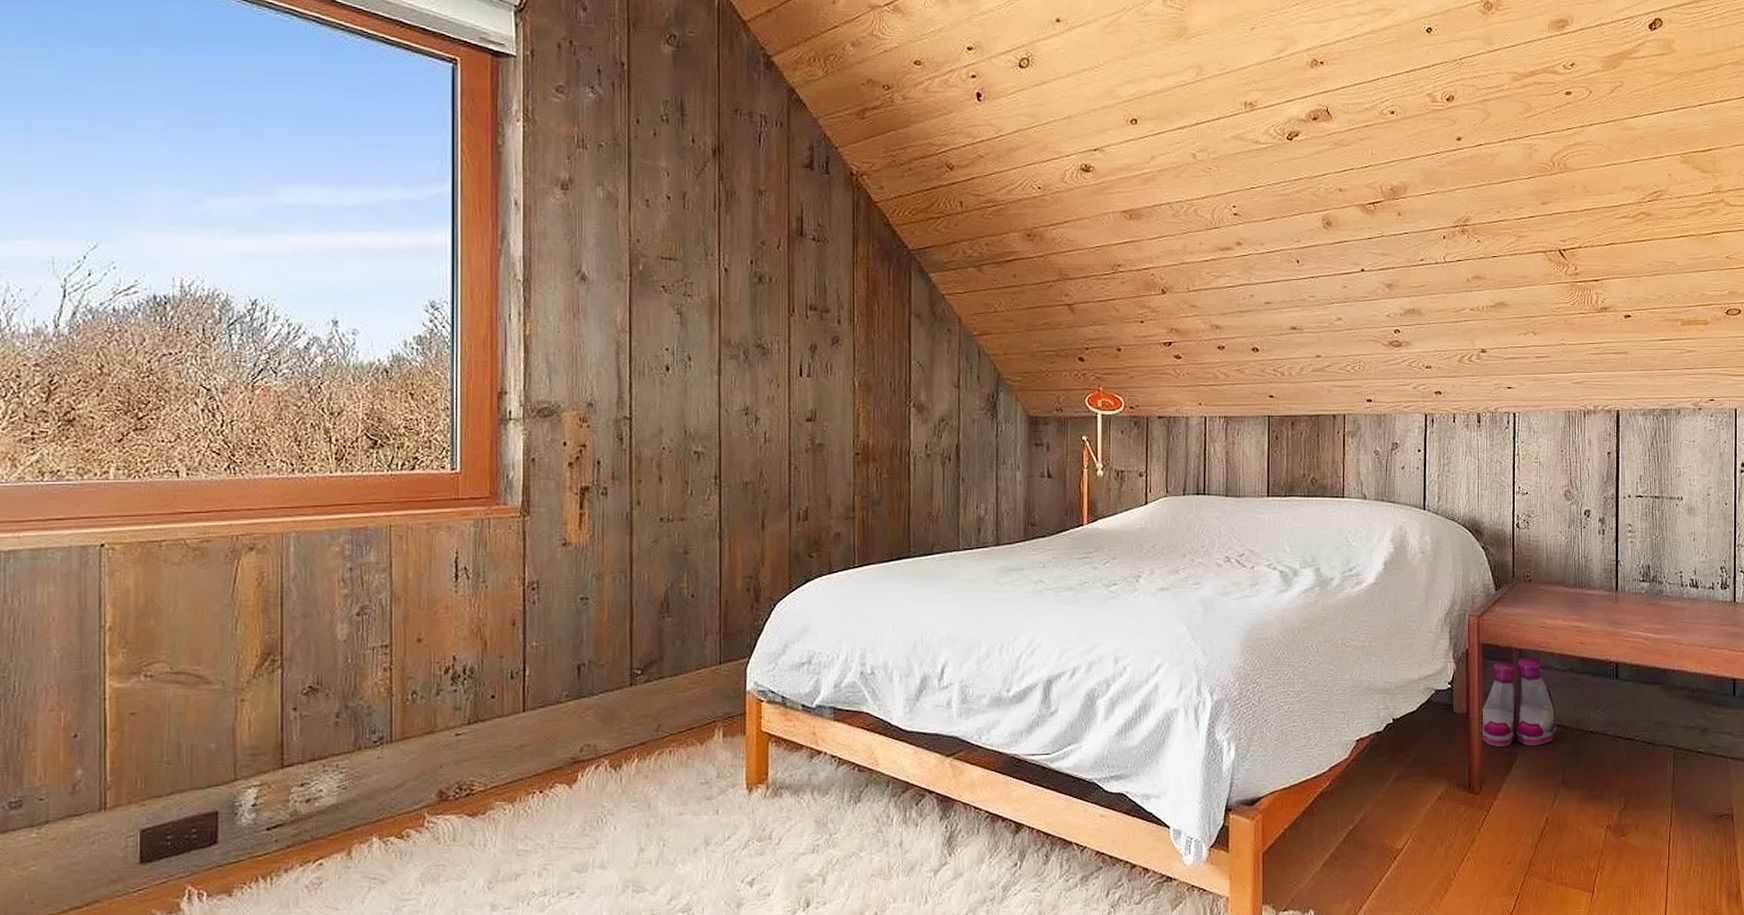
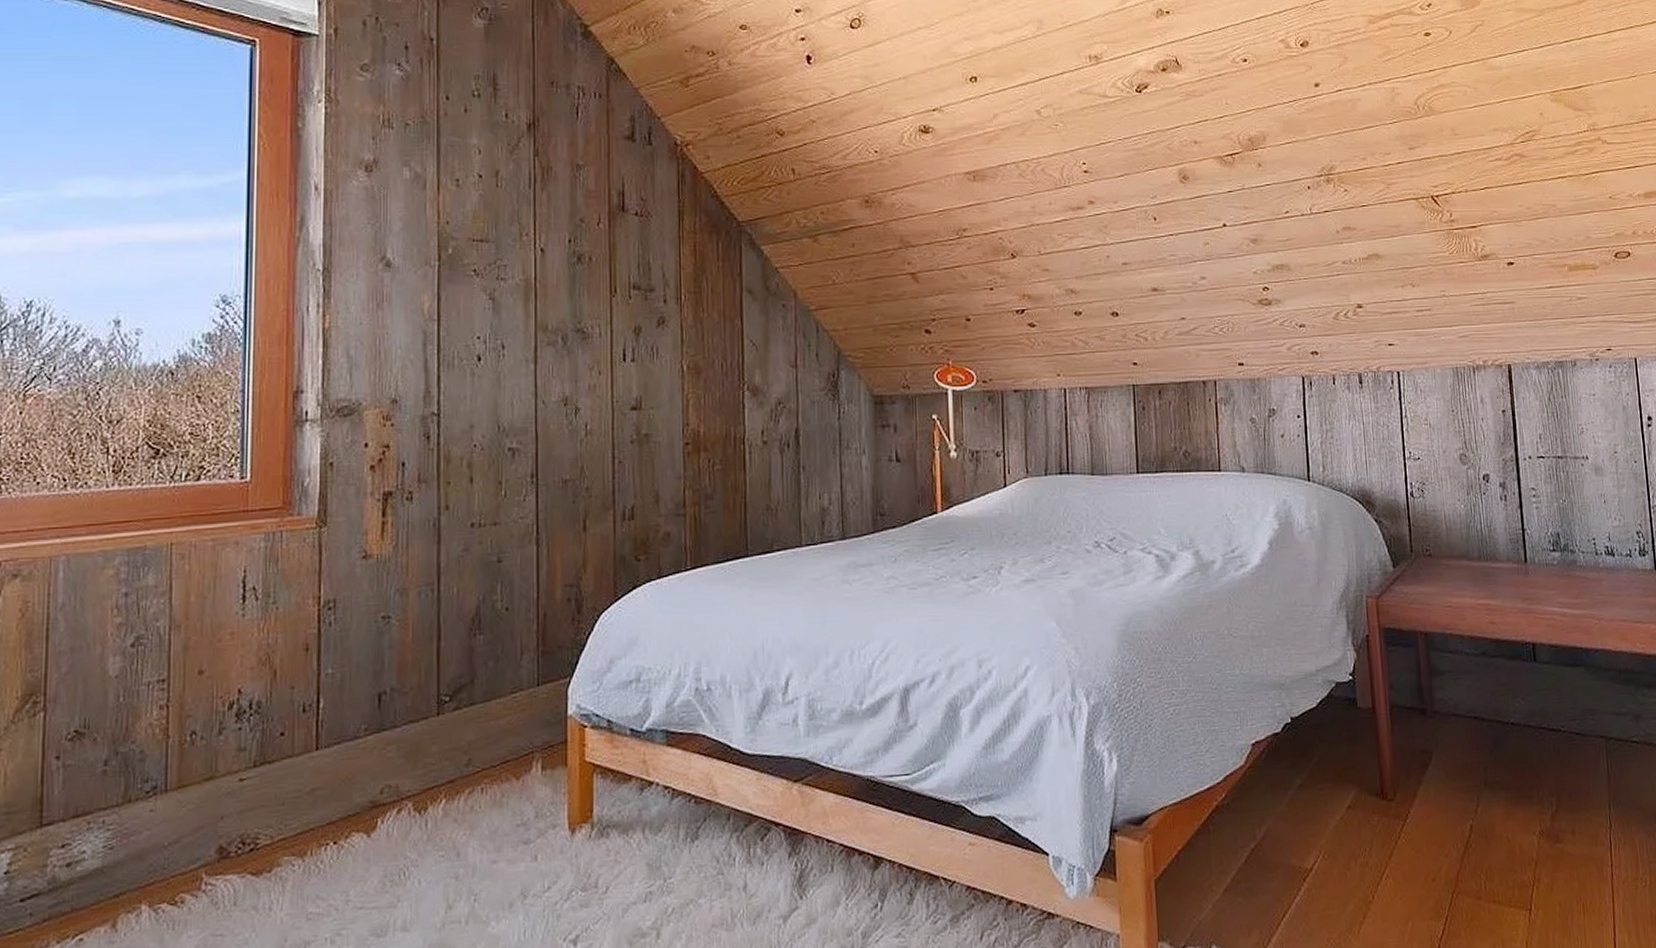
boots: present [1480,657,1556,747] -> none [1387,641,1473,745]

